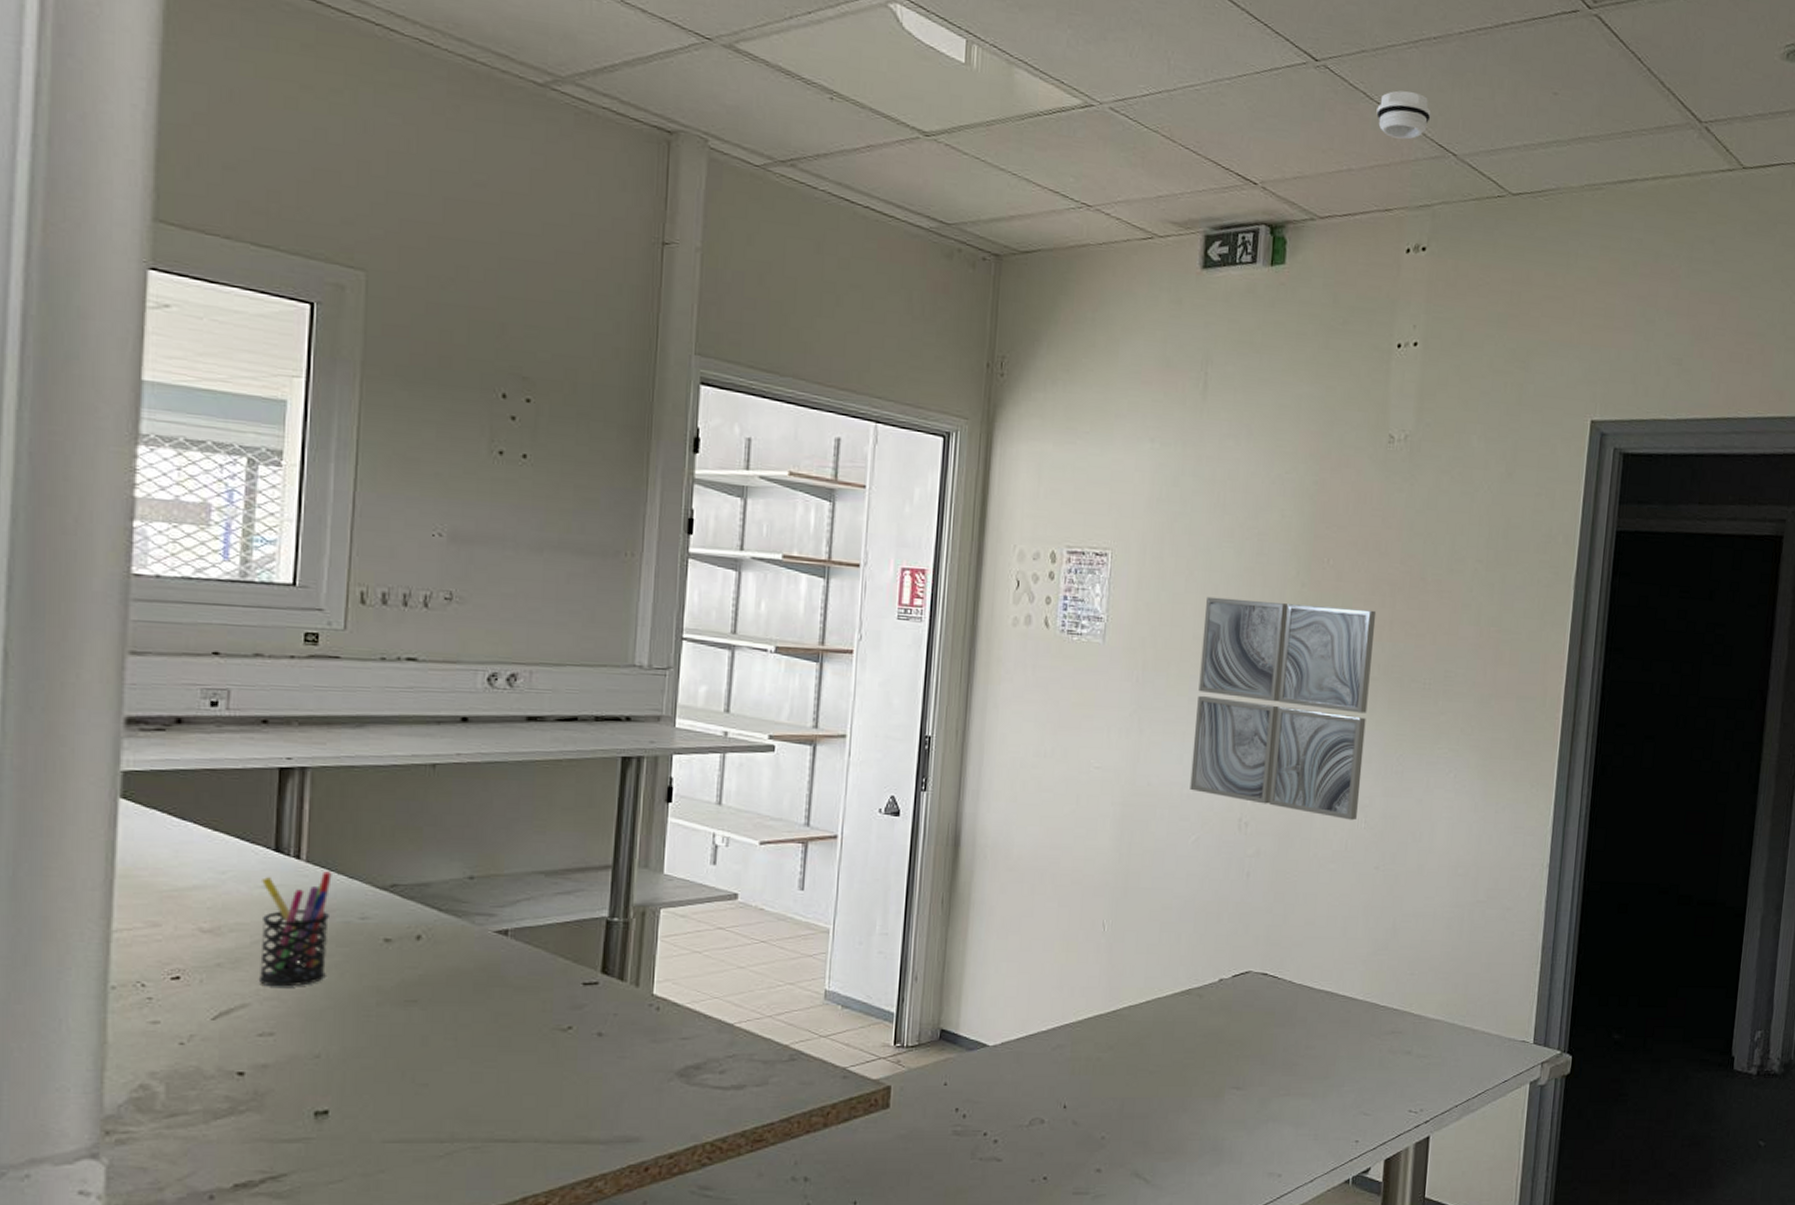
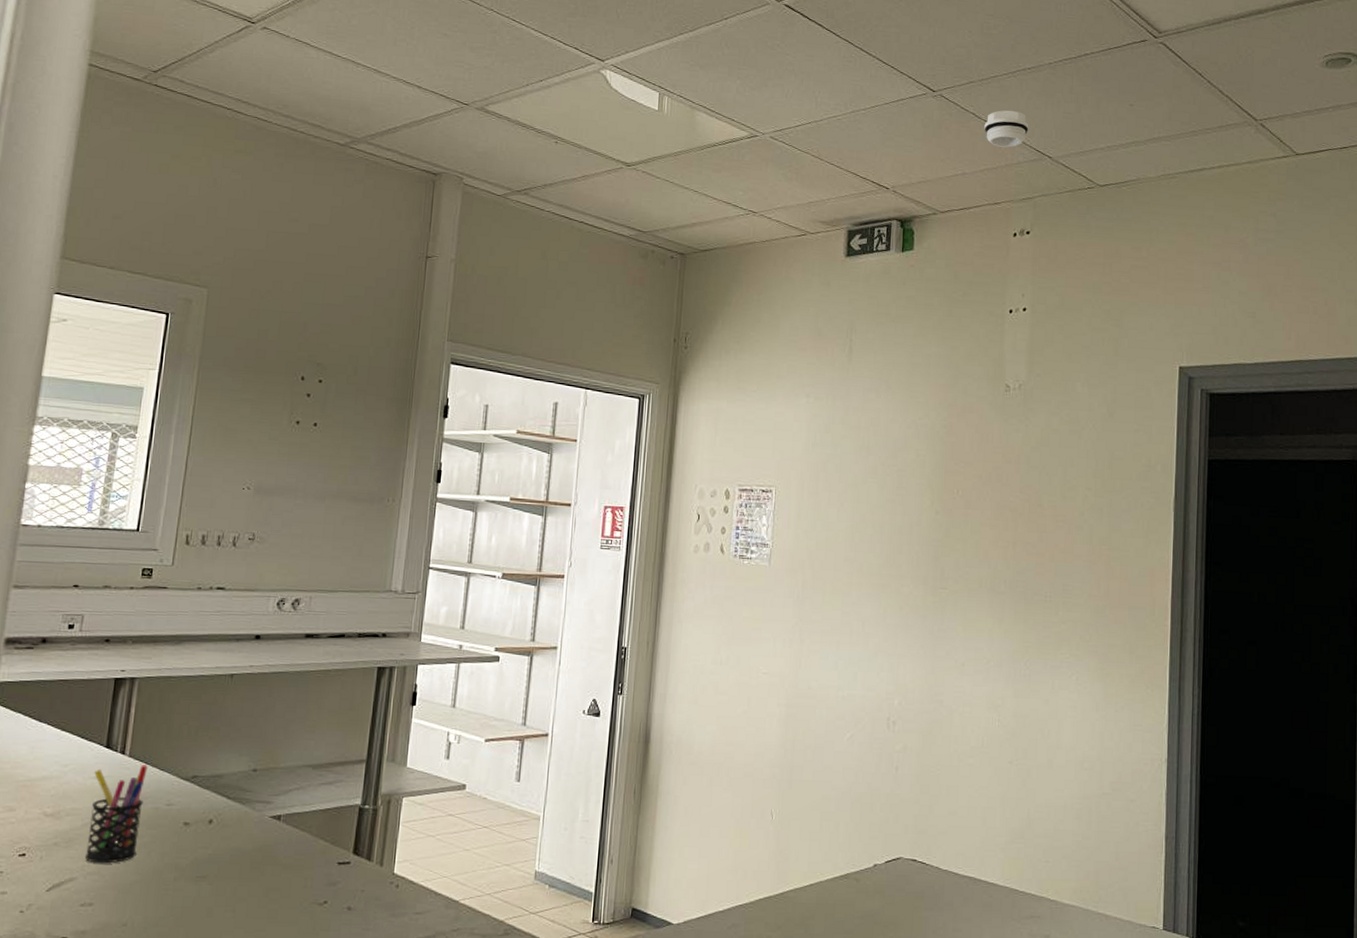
wall art: present [1190,596,1377,821] -> none [844,524,1001,719]

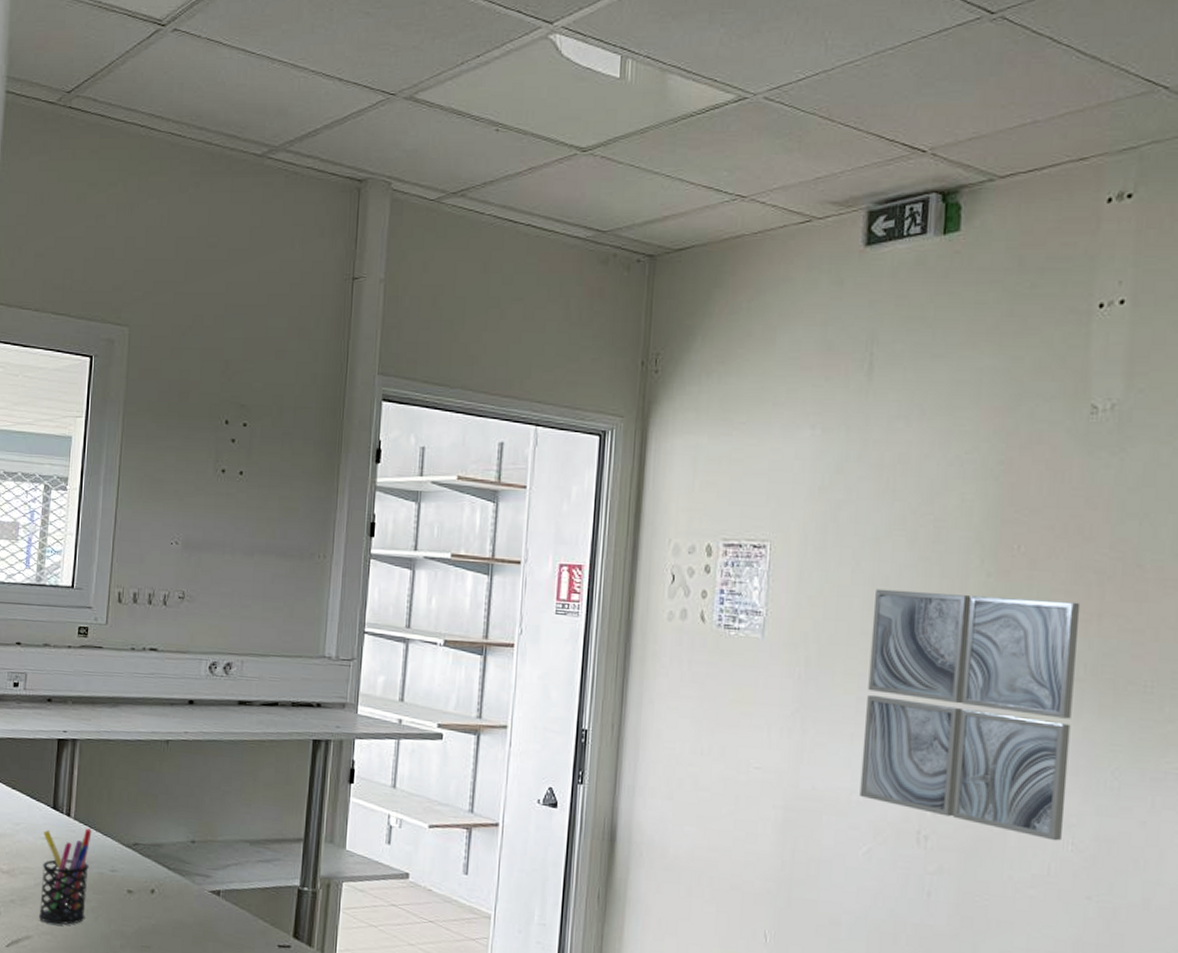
wall art: none [844,524,1001,719] -> present [859,588,1081,841]
smoke detector: present [984,110,1029,148] -> none [1066,26,1135,80]

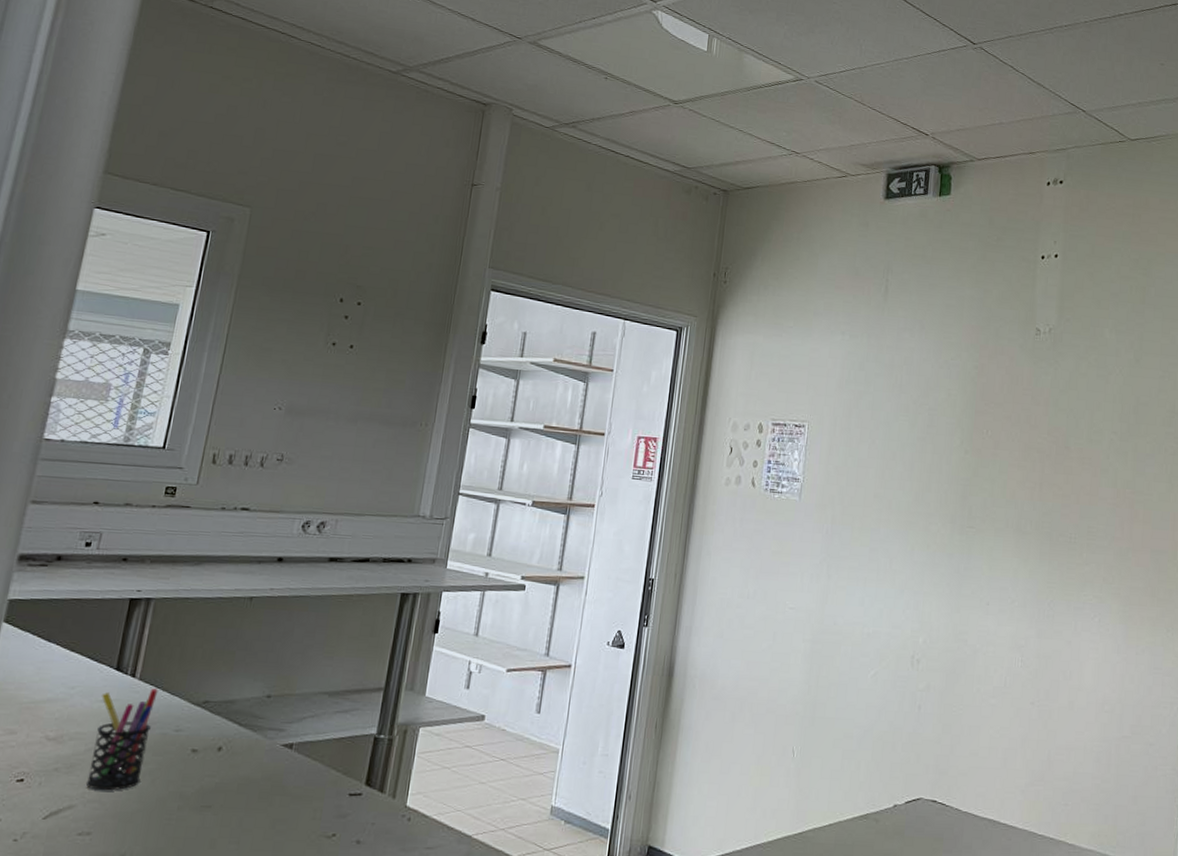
wall art: present [859,588,1081,841] -> none [870,461,1028,659]

